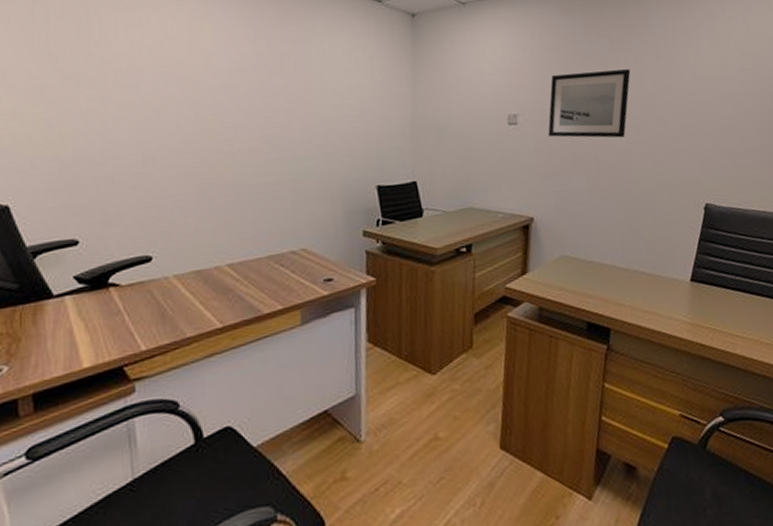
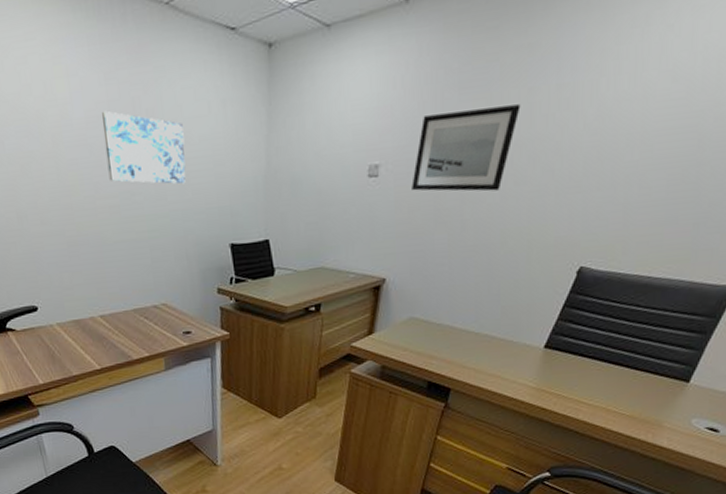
wall art: none [248,61,332,129] -> present [102,110,186,184]

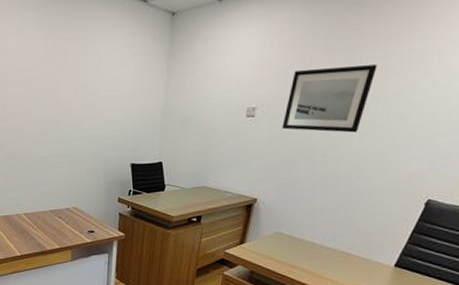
wall art: present [102,110,186,184] -> none [40,58,101,116]

